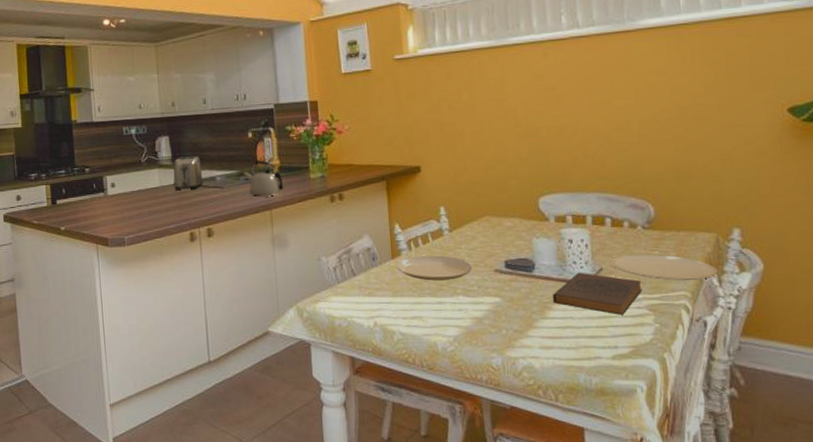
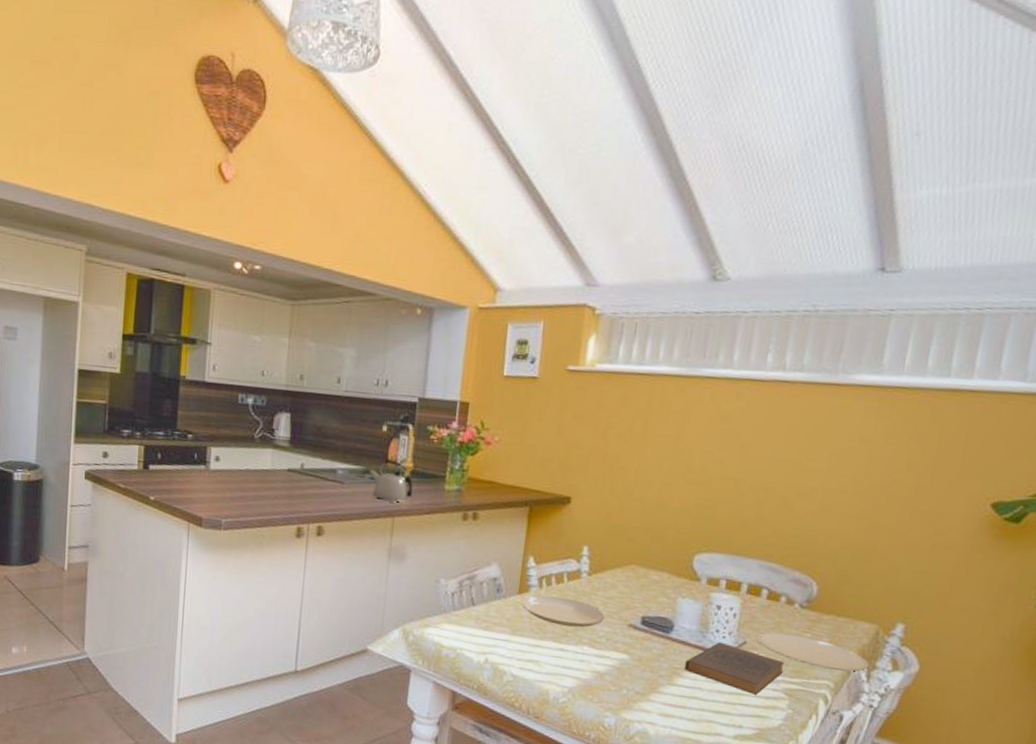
toaster: present [173,156,203,191] -> none [287,440,323,480]

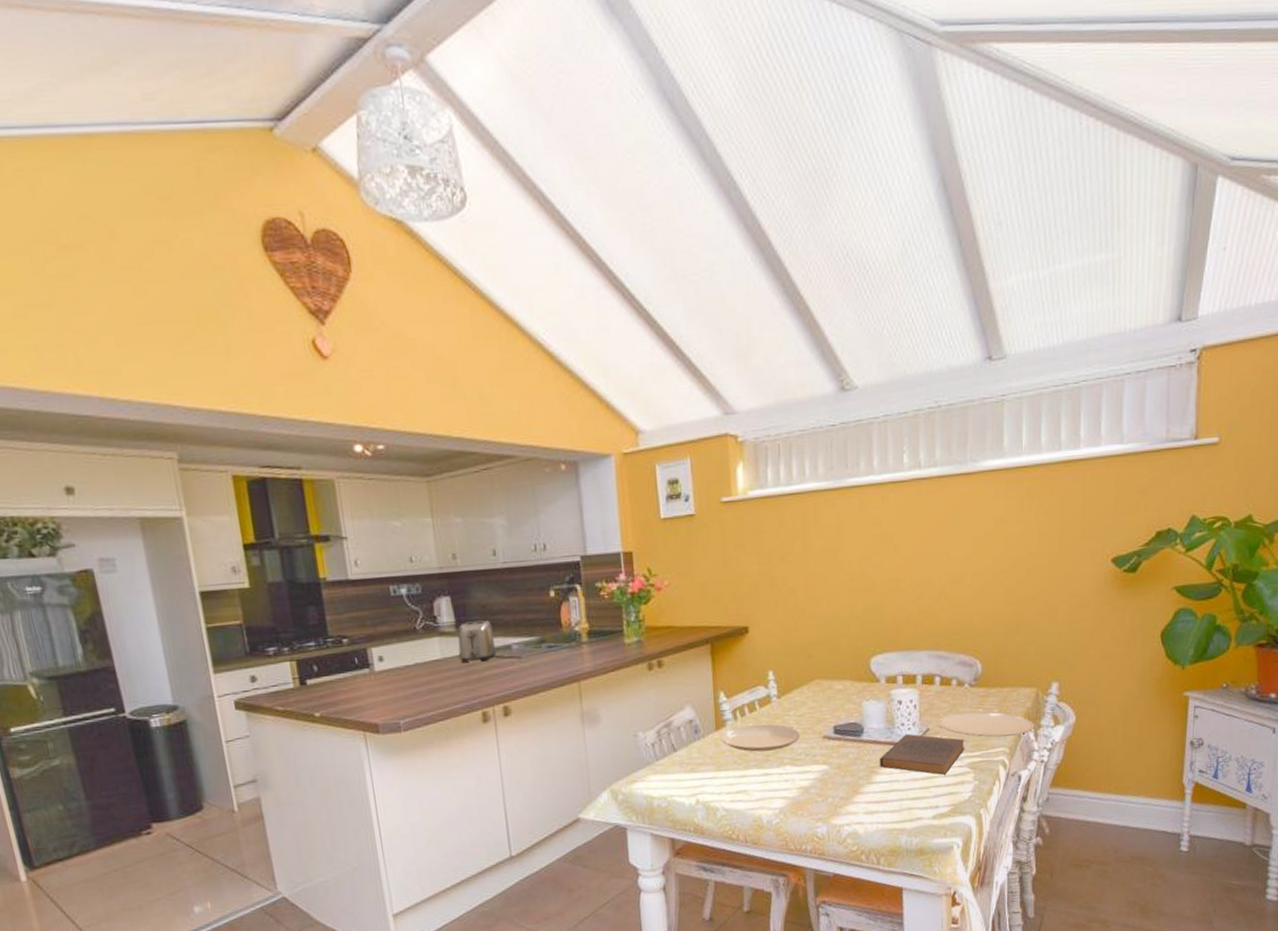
toaster: none [287,440,323,480] -> present [457,620,496,663]
kettle: present [370,459,413,502] -> none [545,624,594,668]

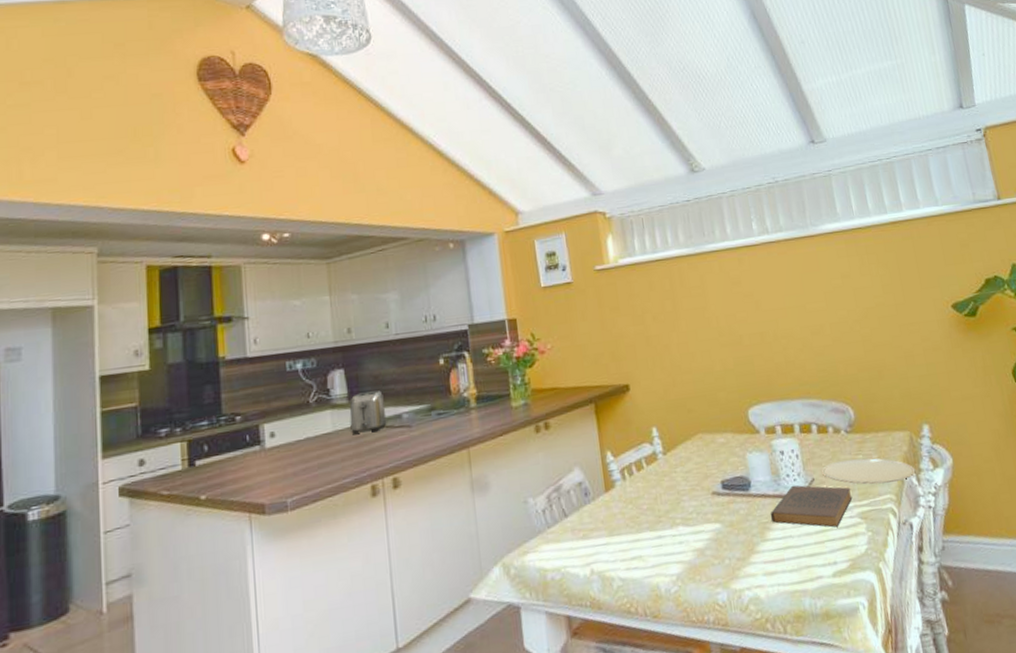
plate: present [720,724,801,752] -> none [610,482,690,513]

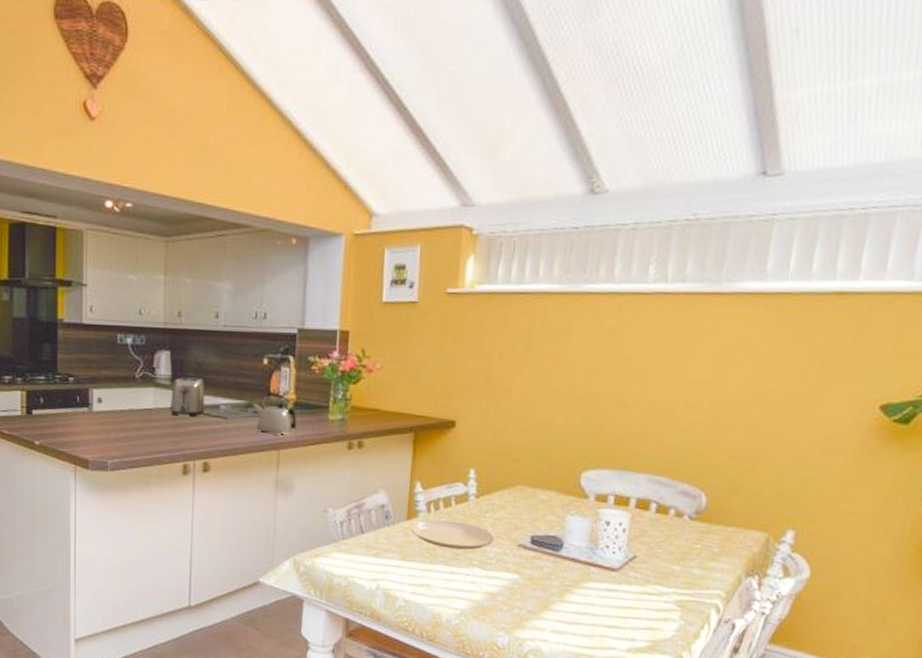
kettle: none [435,390,483,434] -> present [253,392,297,435]
plate: none [610,482,690,513] -> present [410,519,495,550]
book: present [770,485,853,528] -> none [575,557,676,608]
plate: present [822,458,916,485] -> none [648,545,760,581]

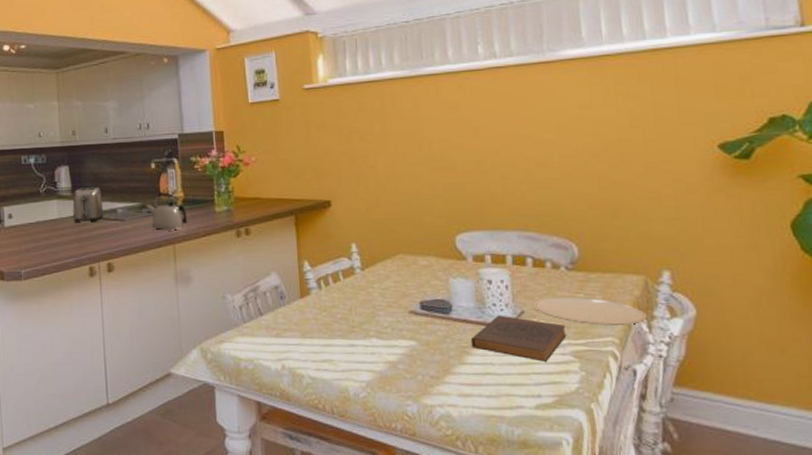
plate: present [410,519,495,550] -> none [305,295,386,322]
book: none [575,557,676,608] -> present [470,315,567,362]
plate: none [648,545,760,581] -> present [534,296,647,325]

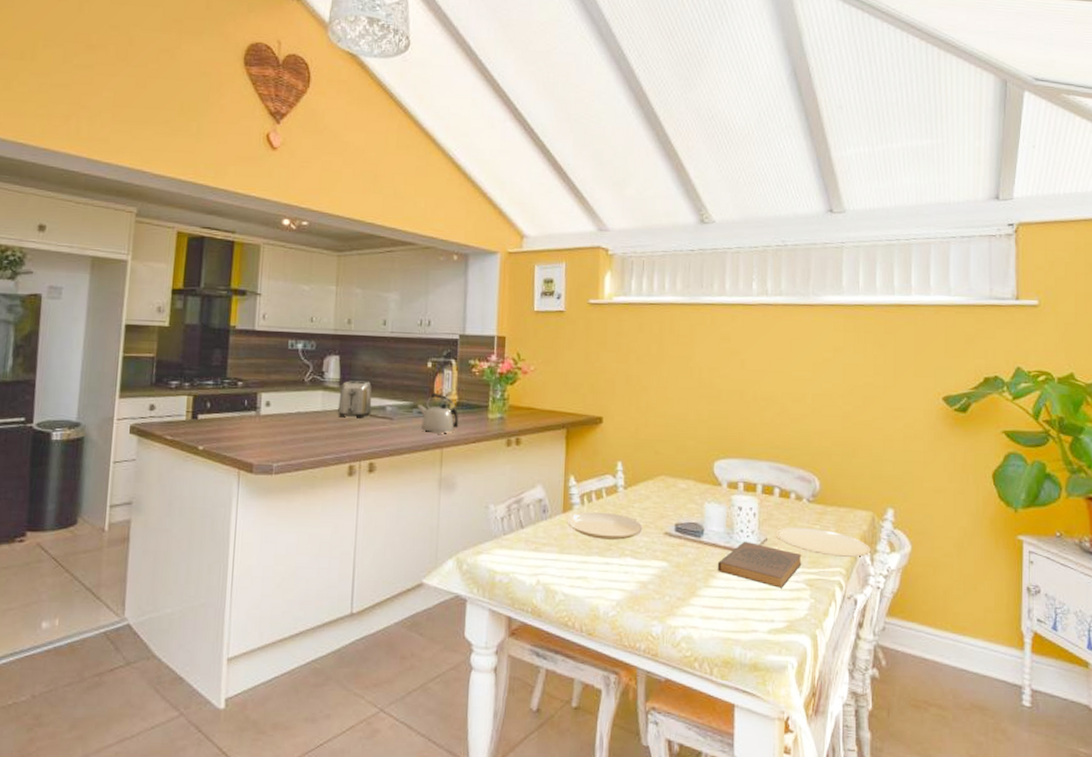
plate: none [305,295,386,322] -> present [566,512,643,540]

